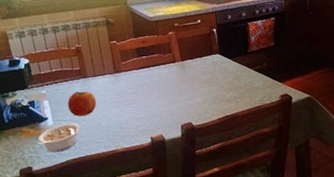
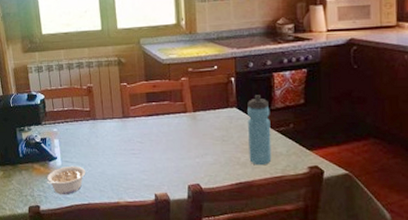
fruit: present [67,91,97,117] -> none [75,133,104,160]
water bottle: none [228,42,251,100] -> present [247,95,272,166]

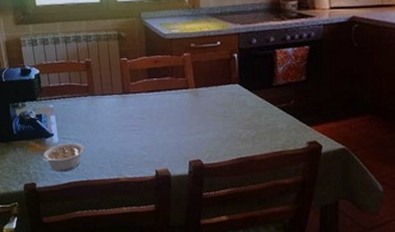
water bottle: present [247,95,272,166] -> none [250,71,272,141]

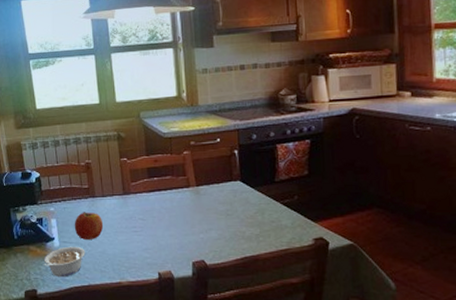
fruit: none [73,109,103,137] -> present [74,212,104,240]

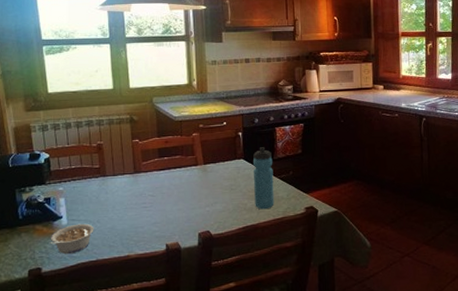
fruit: present [74,212,104,240] -> none [83,190,114,217]
water bottle: none [251,167,277,239] -> present [253,147,274,210]

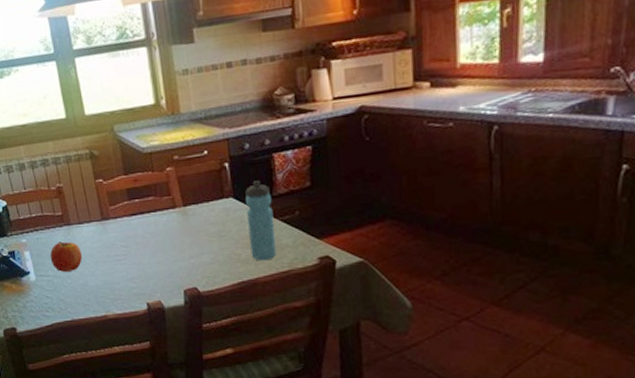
legume: present [50,223,94,254] -> none [20,279,65,313]
fruit: none [83,190,114,217] -> present [49,241,83,272]

